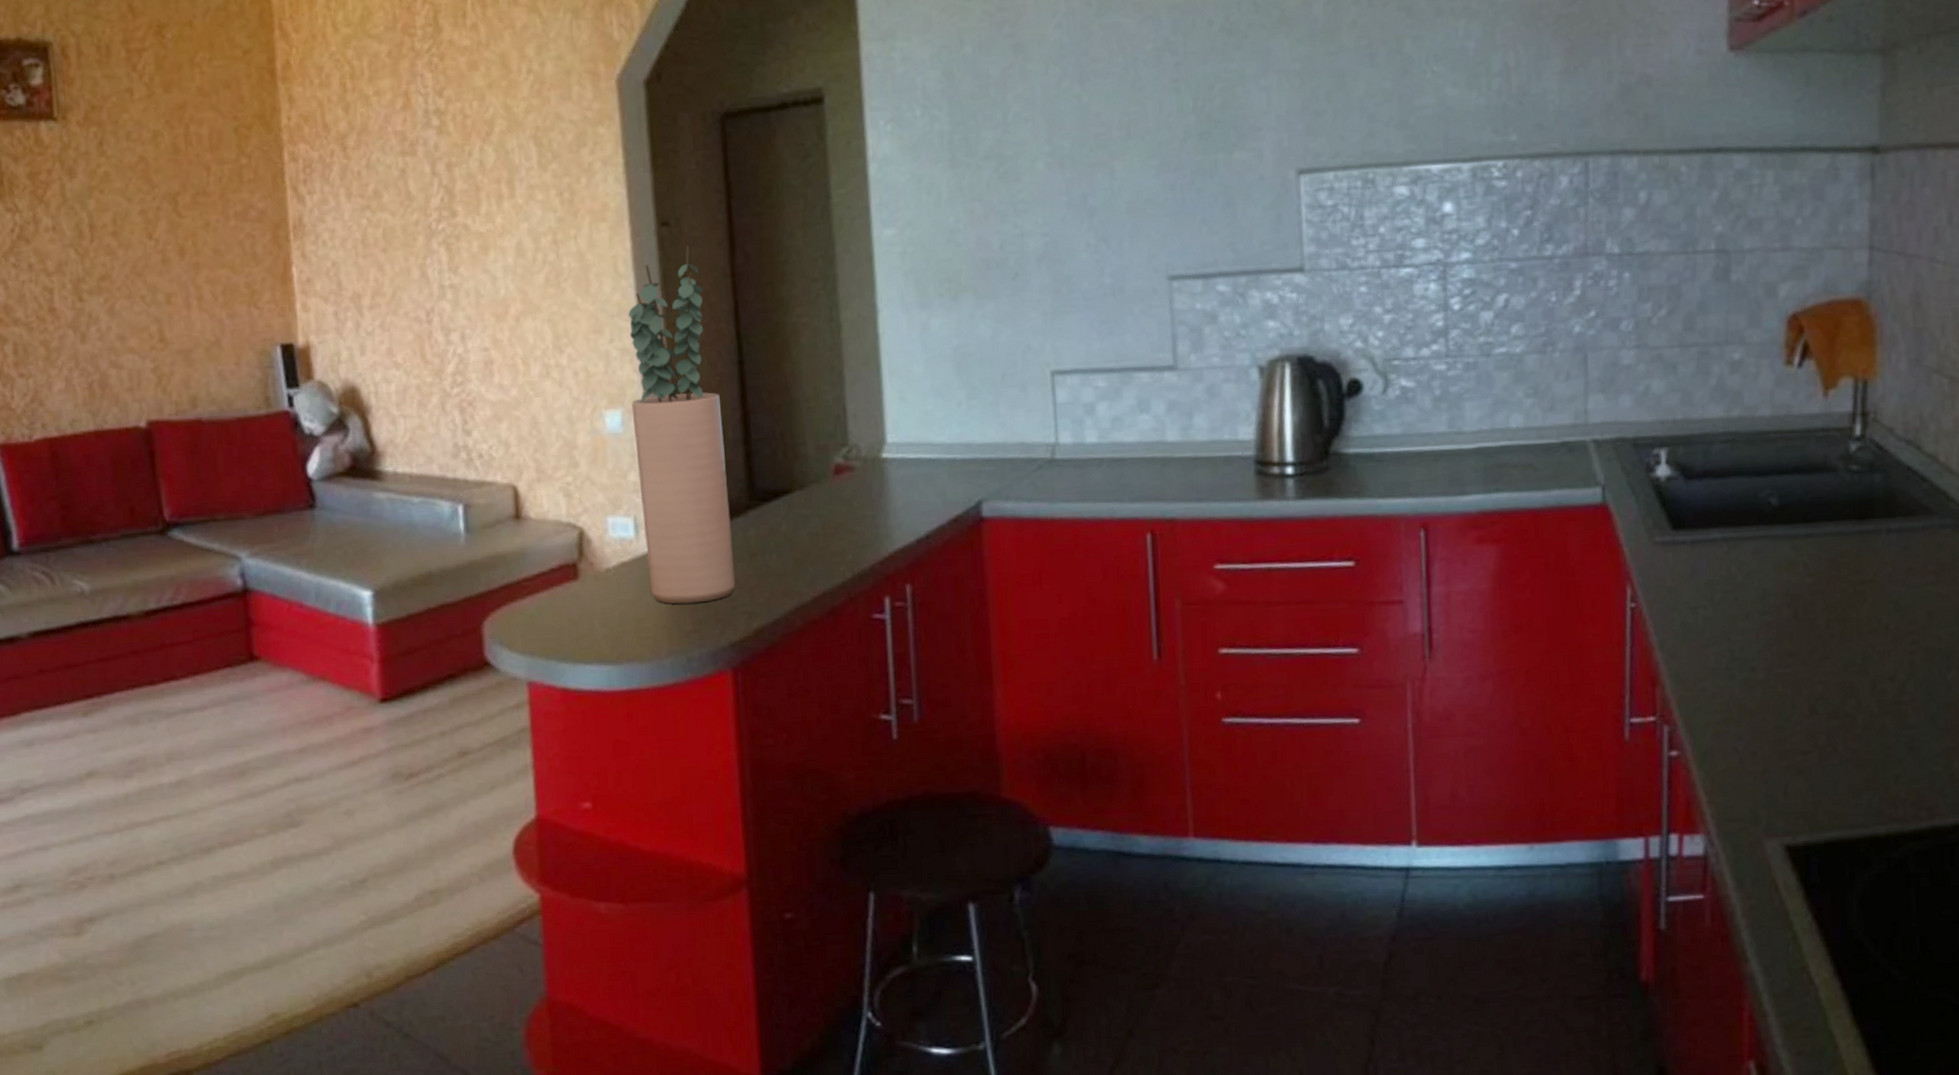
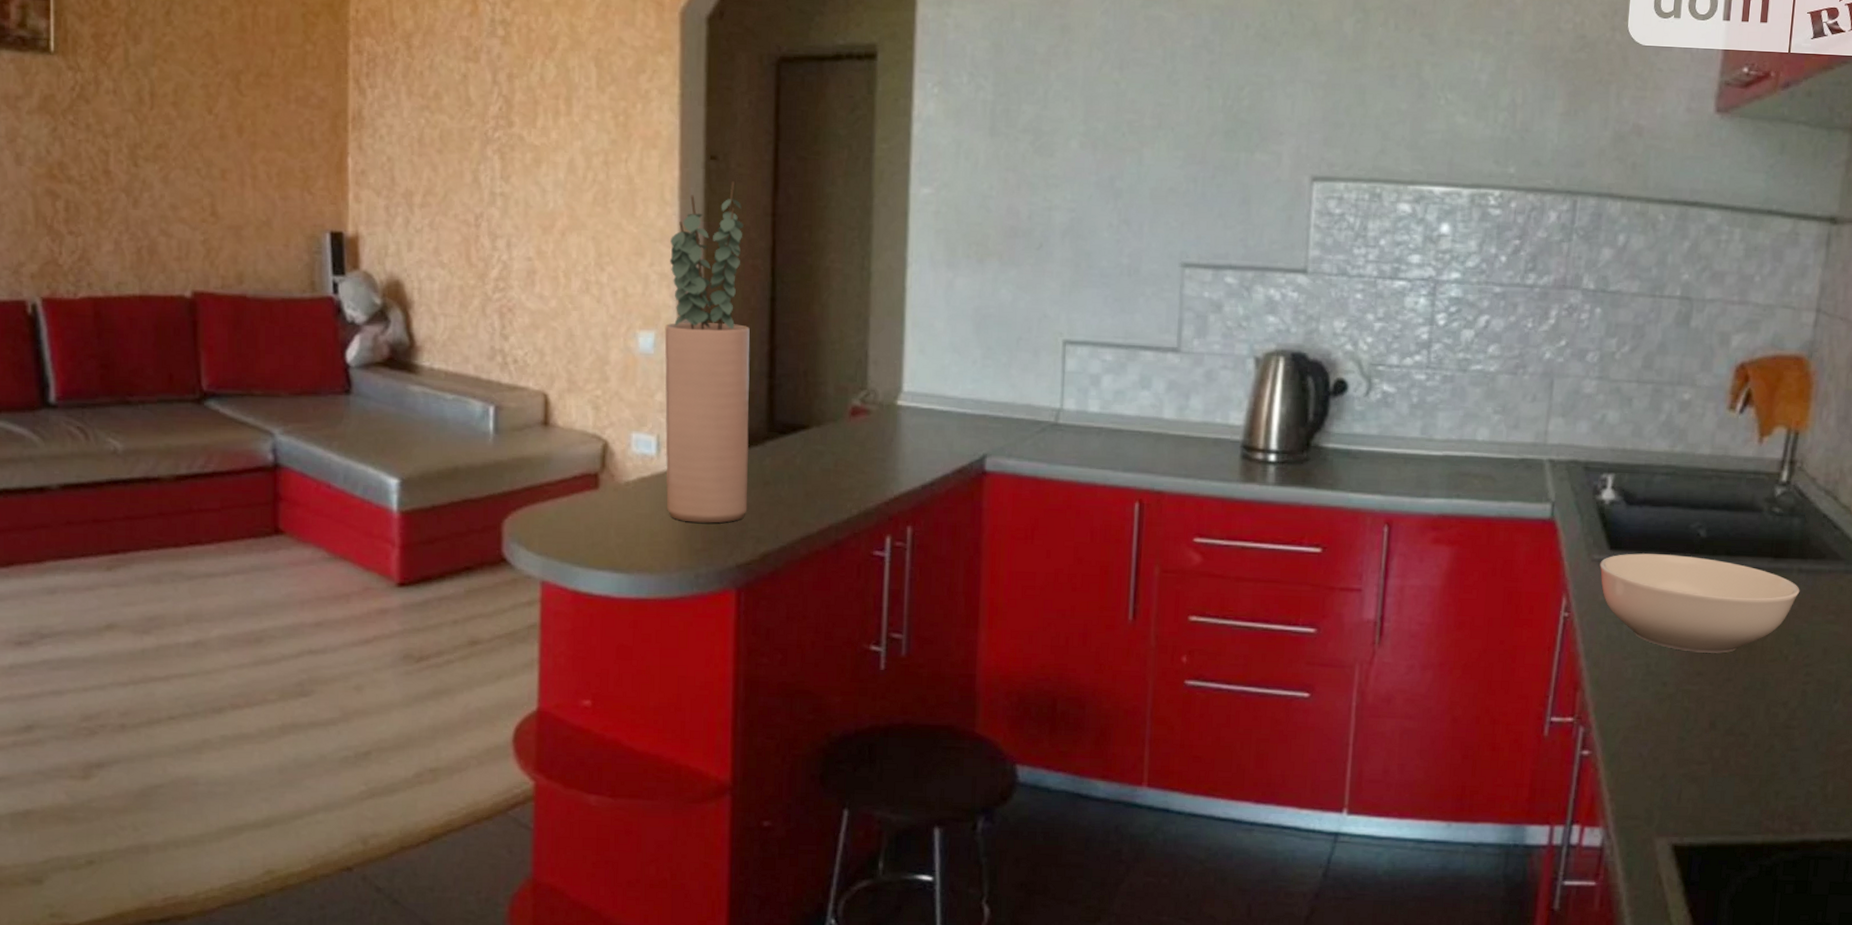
bowl: none [1663,527,1892,632] -> present [1600,553,1800,653]

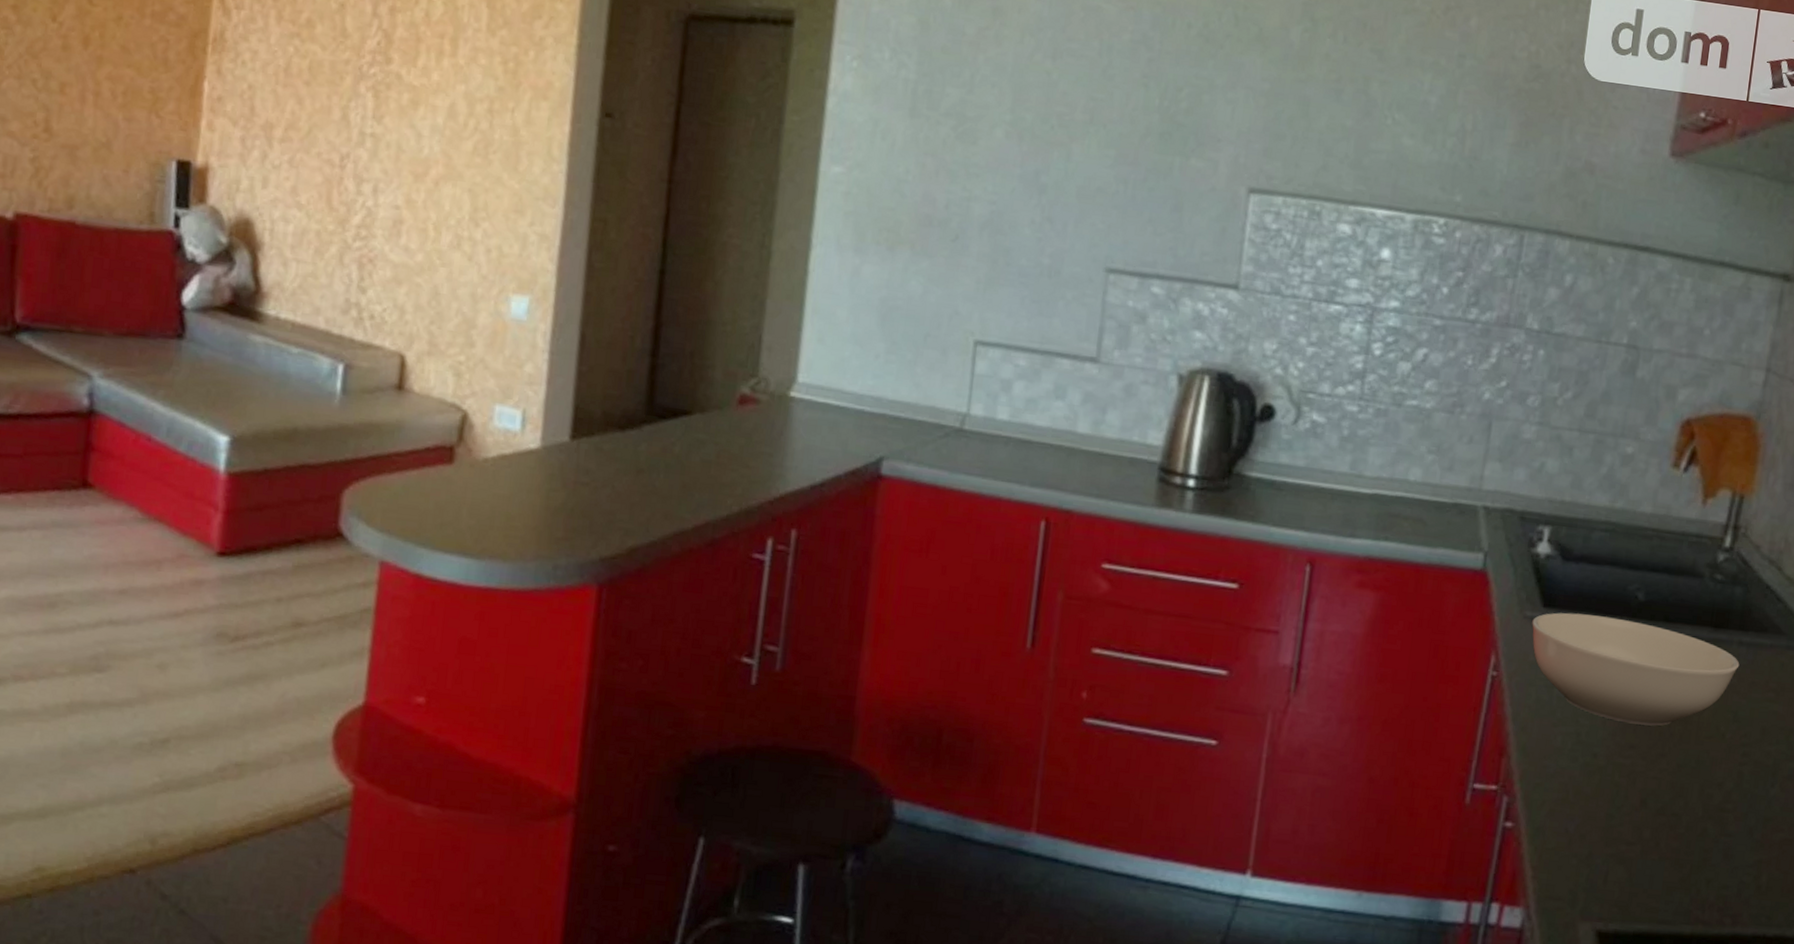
vase: present [664,181,750,523] -> none [527,142,636,511]

